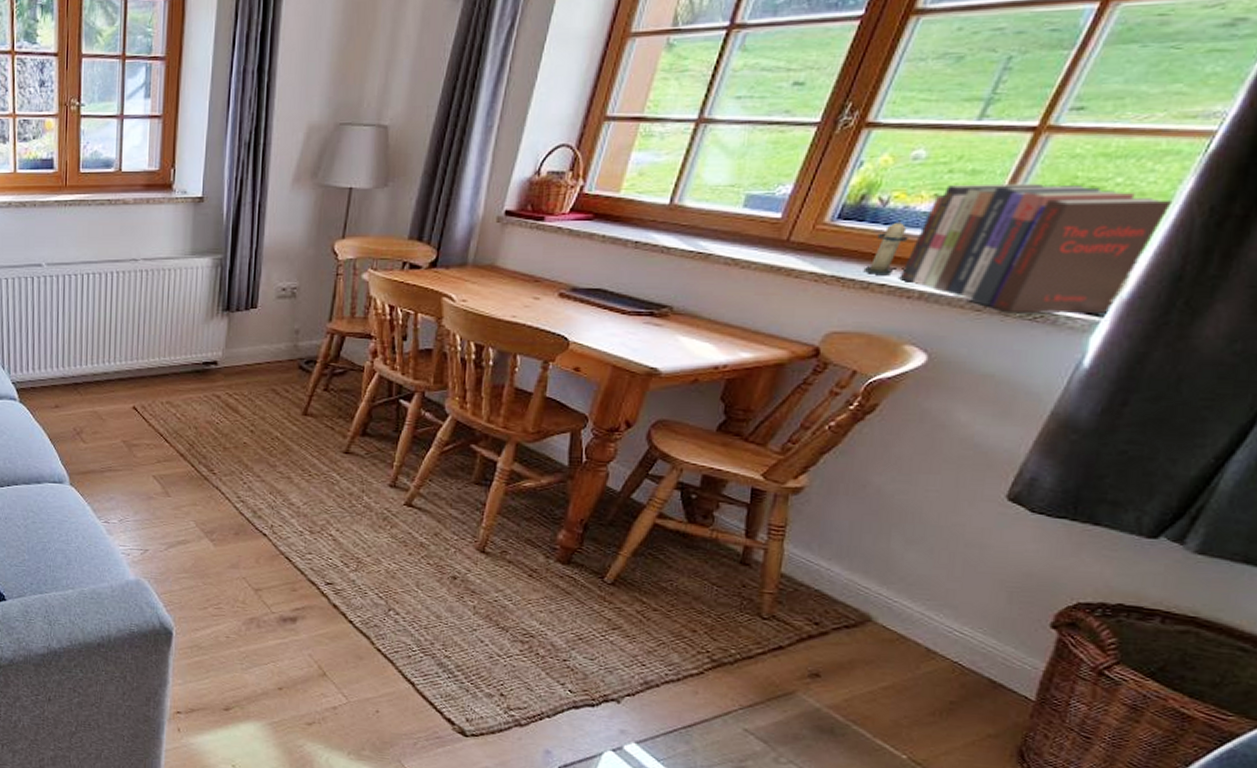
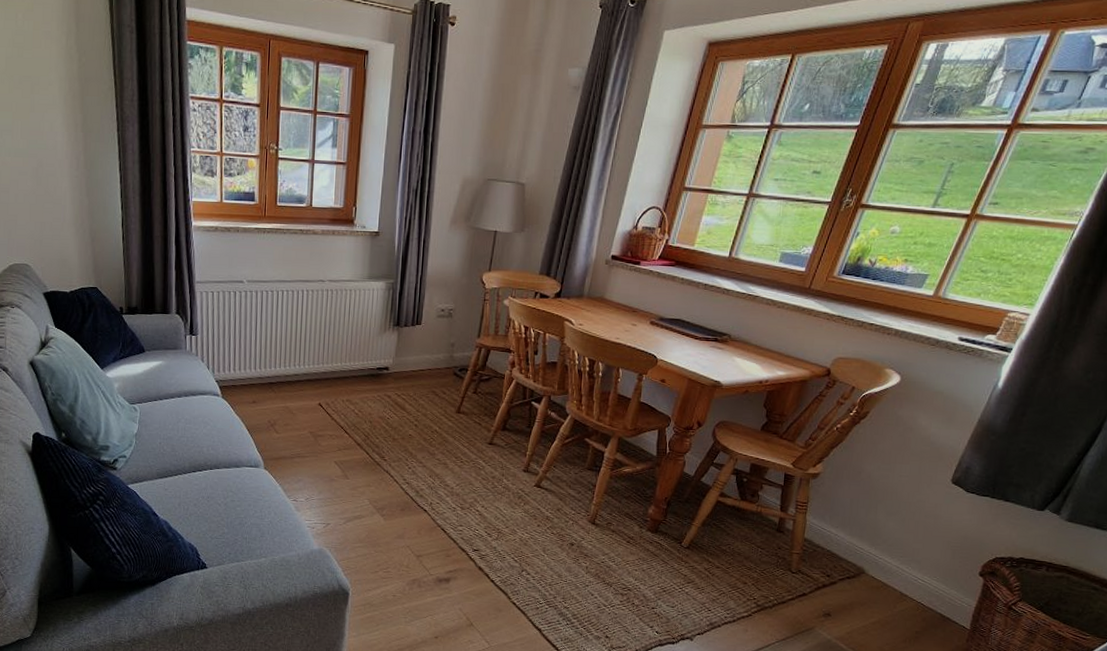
candle: present [863,220,908,274] -> none [859,277,888,316]
books: present [899,183,1173,313] -> none [882,253,1052,350]

